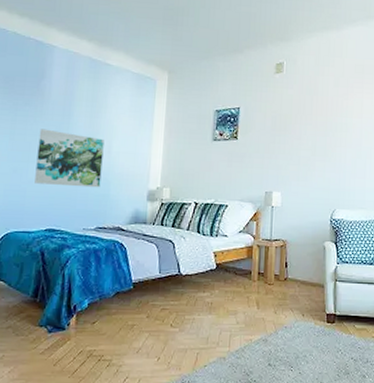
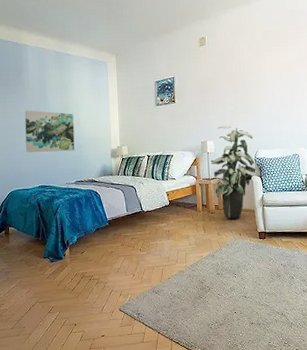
indoor plant: none [273,173,332,294] -> present [210,125,257,219]

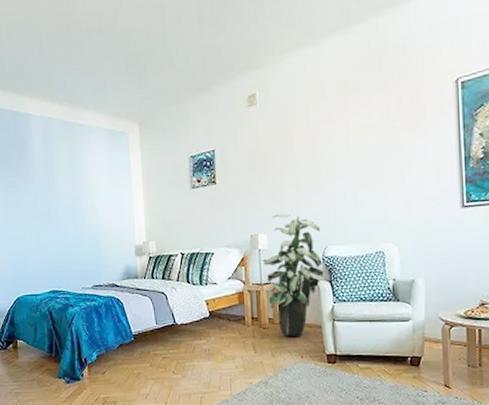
wall art: present [24,110,75,153] -> none [30,197,91,250]

